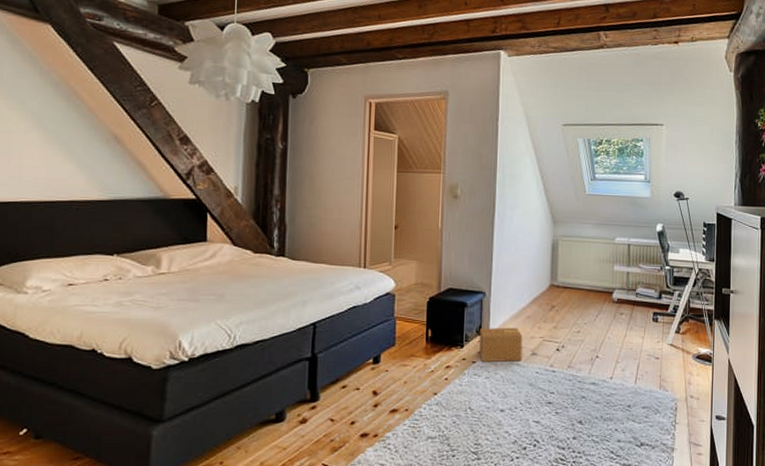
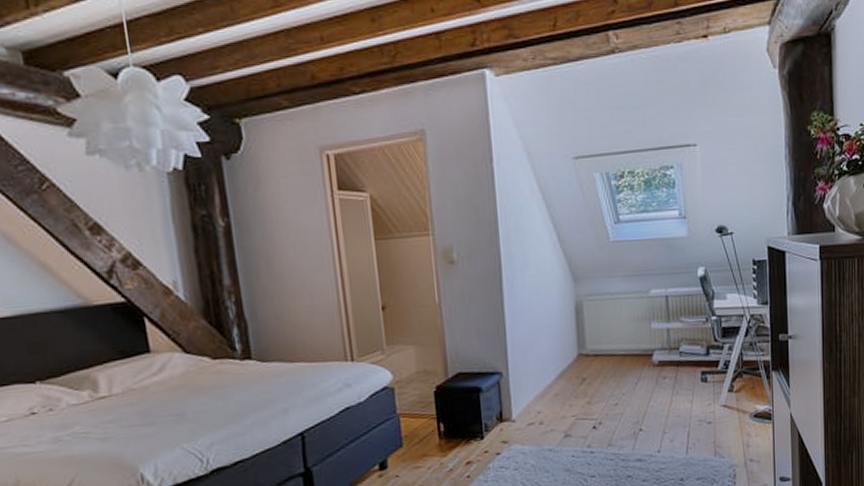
cardboard box: present [479,327,523,363] -> none [501,408,554,453]

